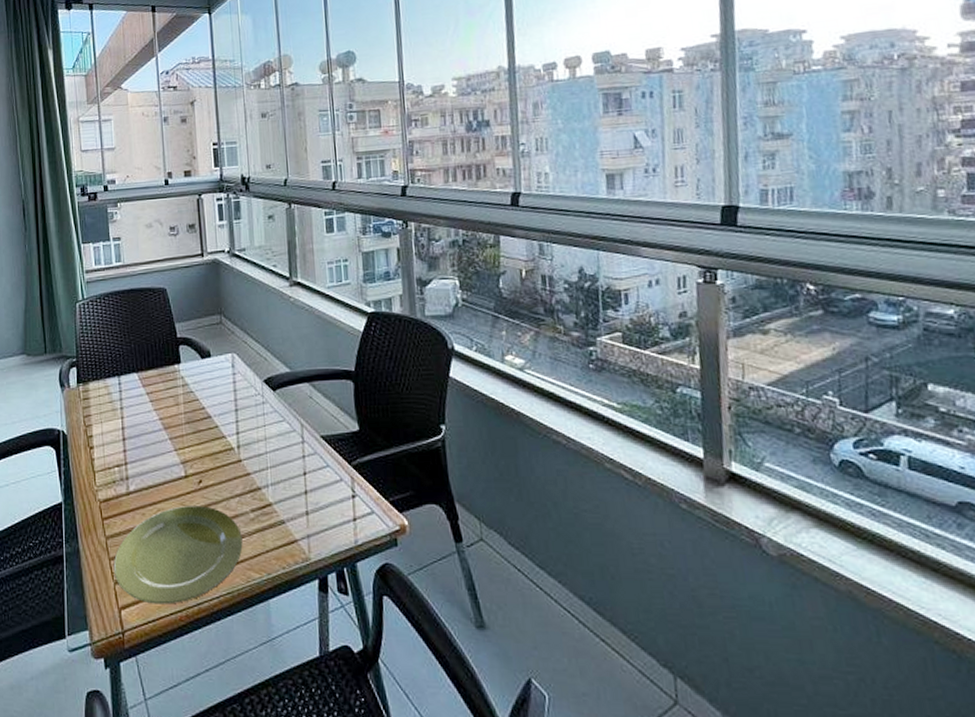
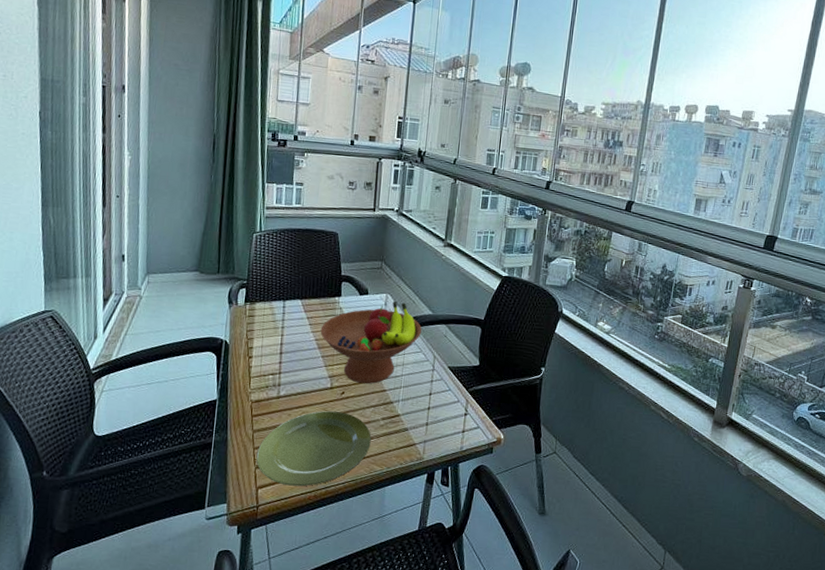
fruit bowl: none [163,360,282,468] -> present [320,300,422,384]

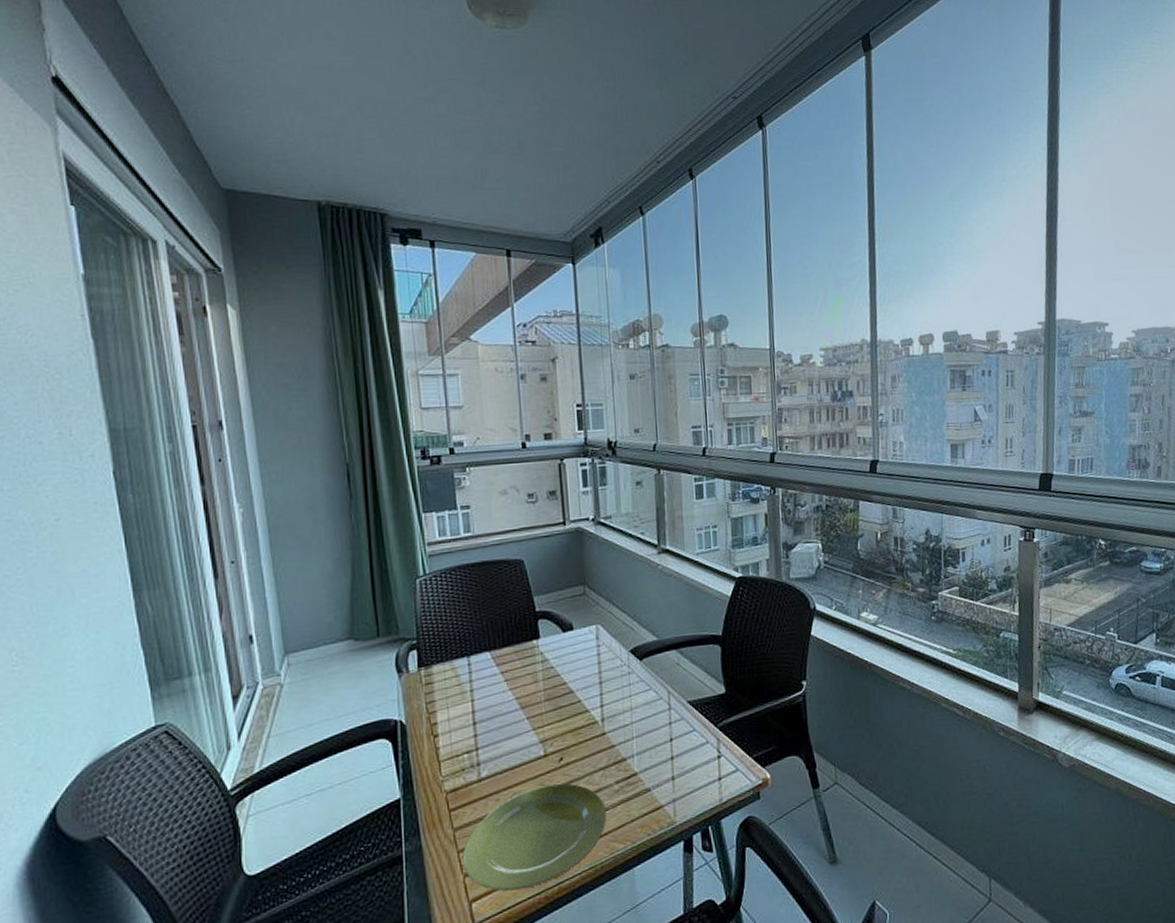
fruit bowl: present [320,300,422,384] -> none [520,631,648,744]

